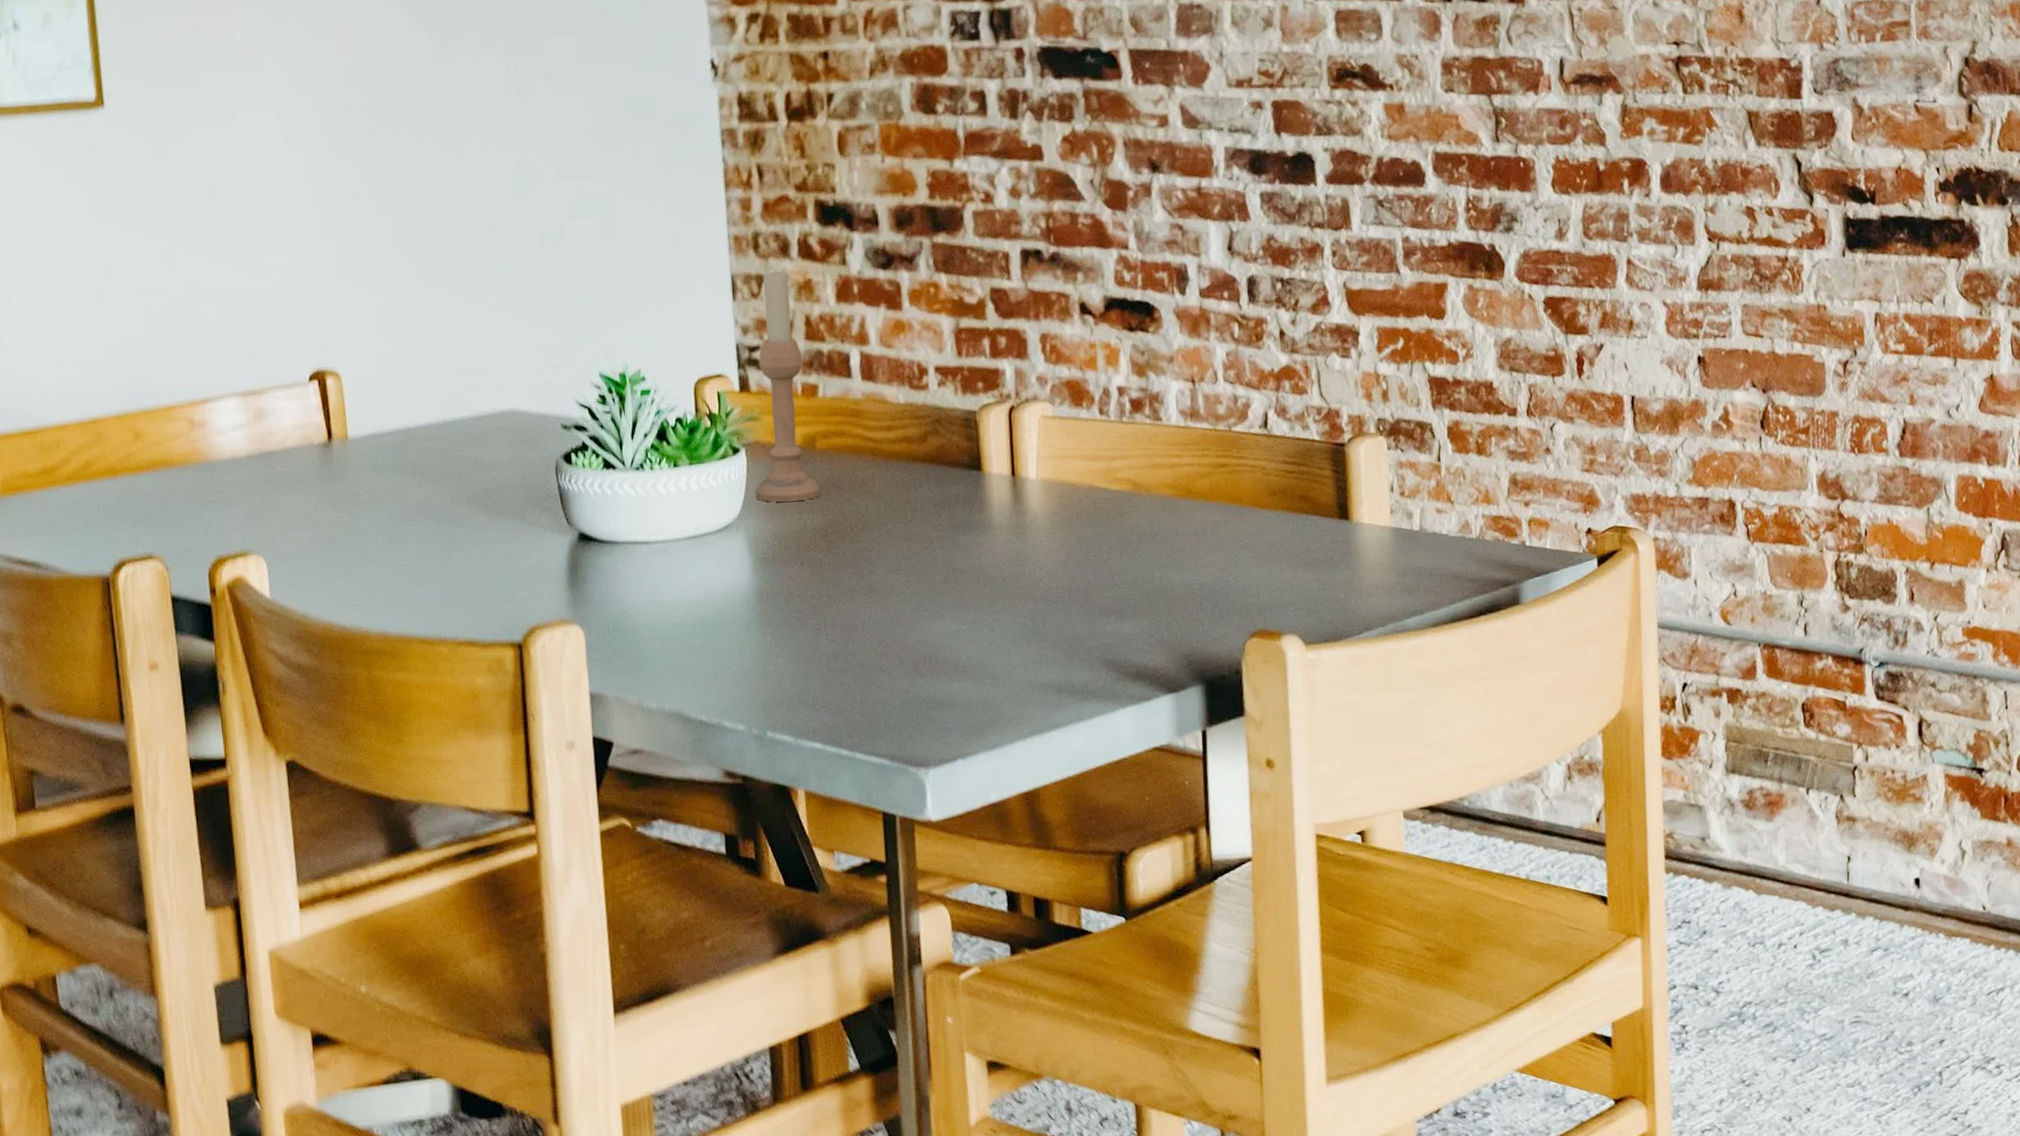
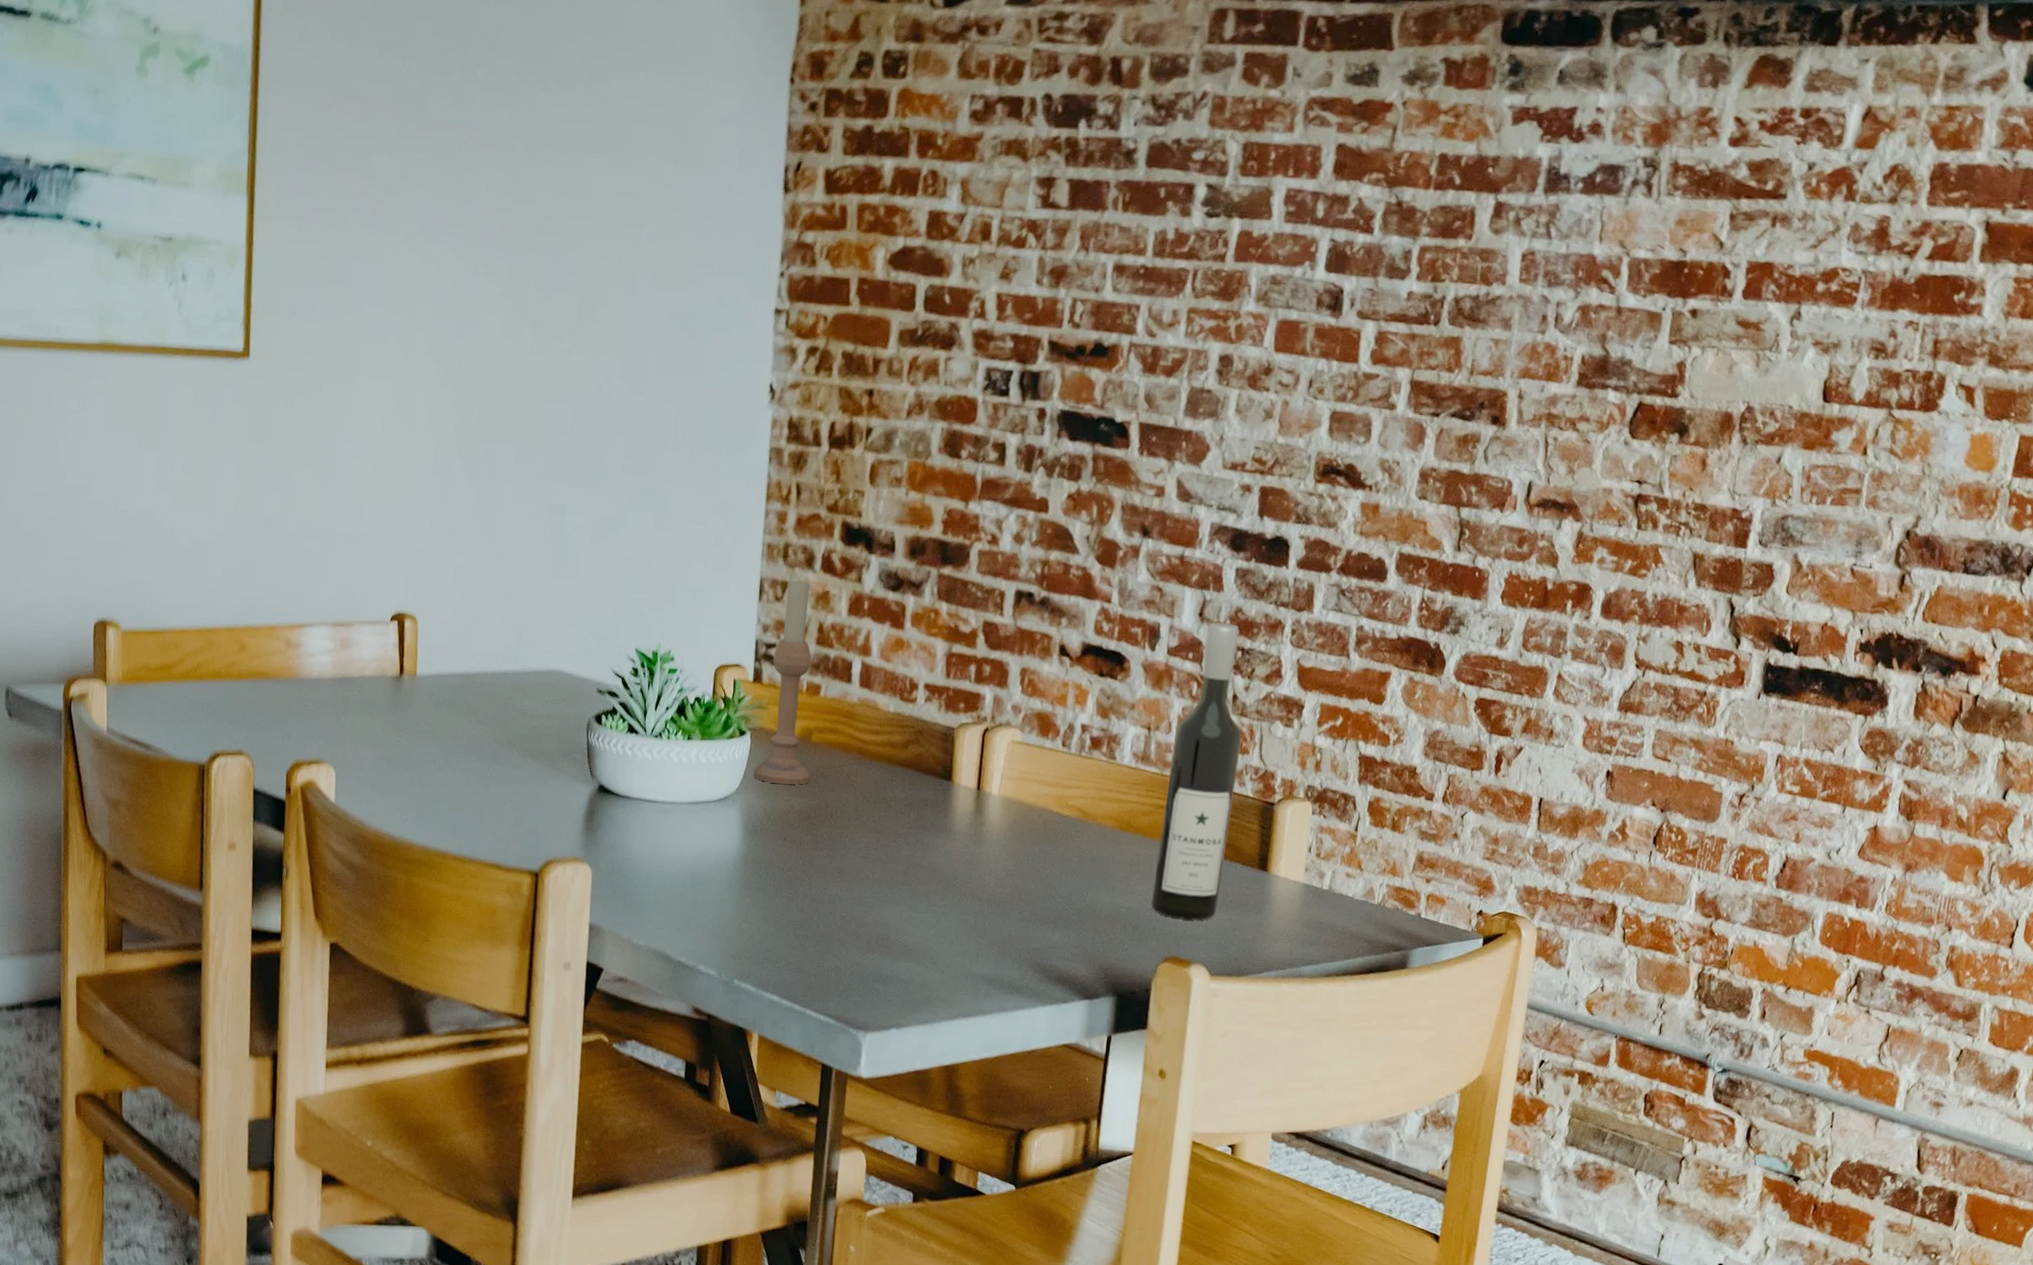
bottle: none [1222,253,1301,587] -> present [1151,622,1242,921]

